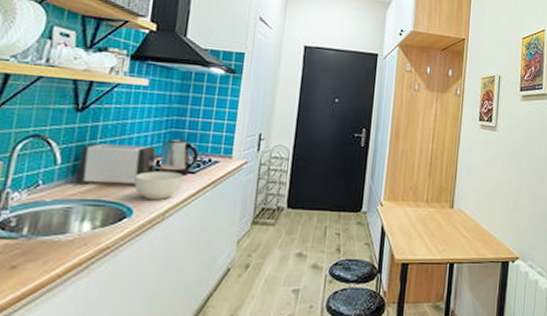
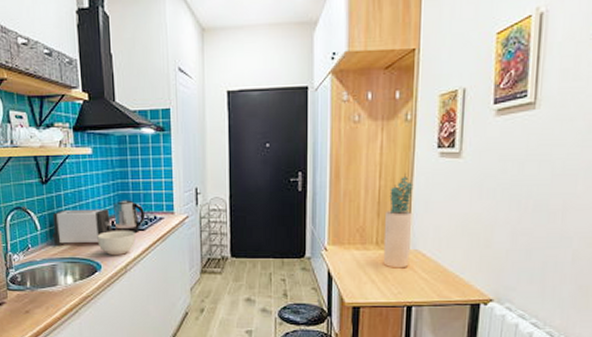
vase: none [431,138,460,226] -> present [383,172,414,268]

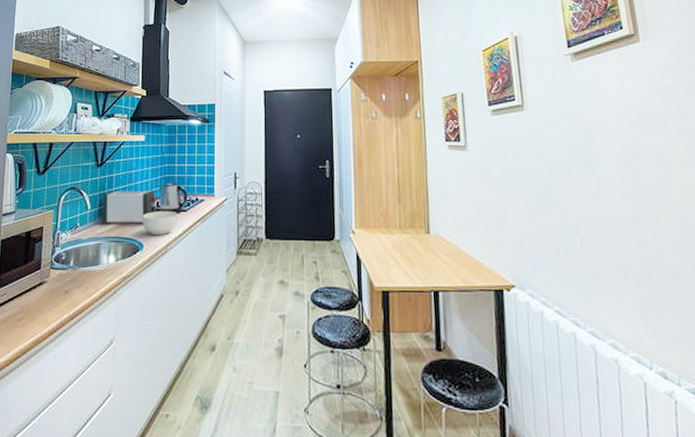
vase: present [383,172,414,268] -> none [404,162,432,253]

